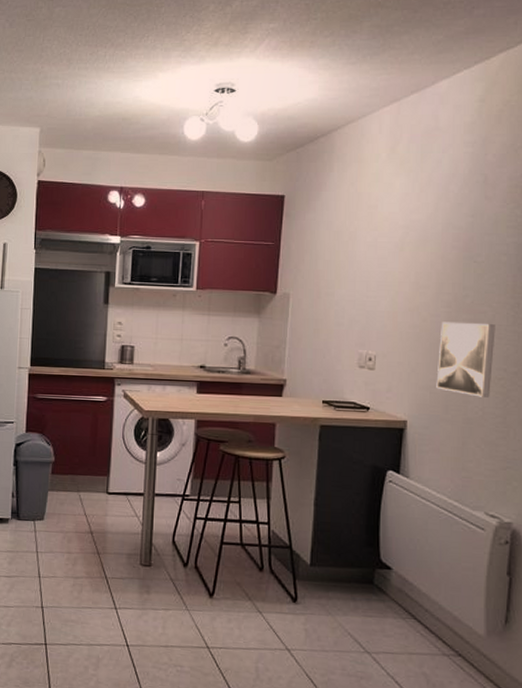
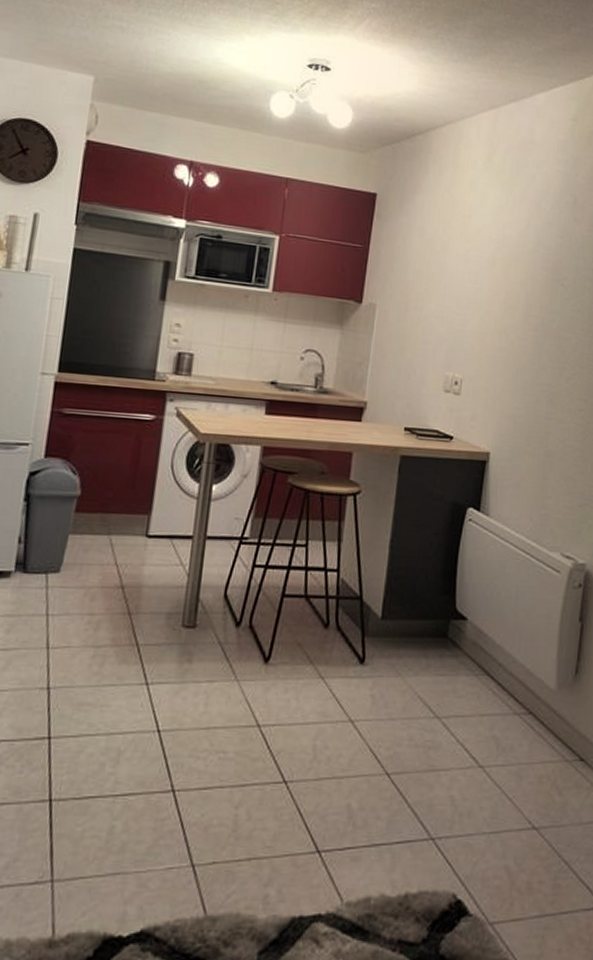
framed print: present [436,321,495,398] -> none [520,346,578,429]

